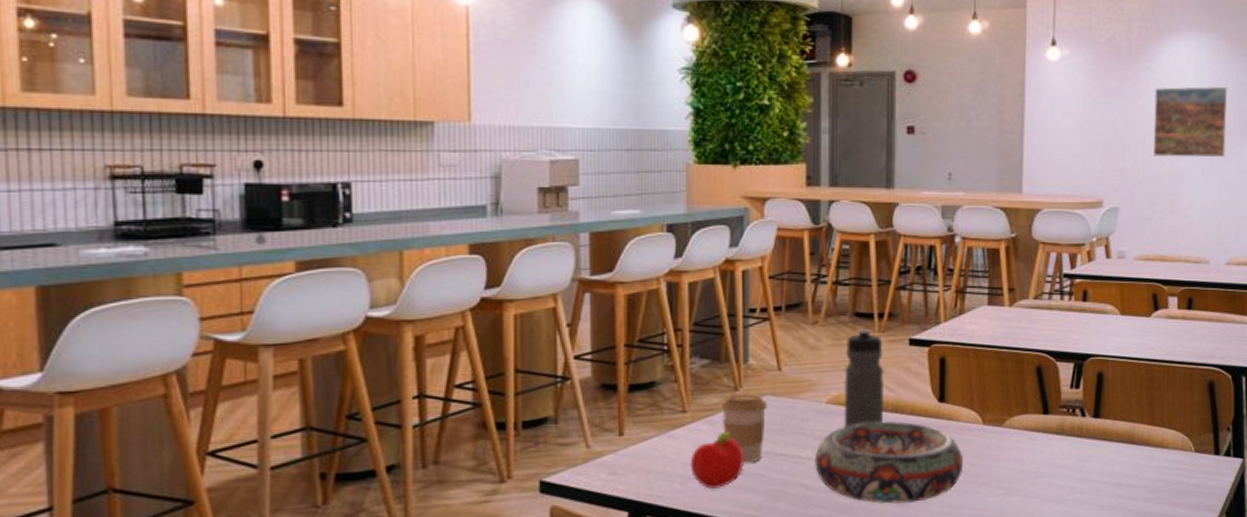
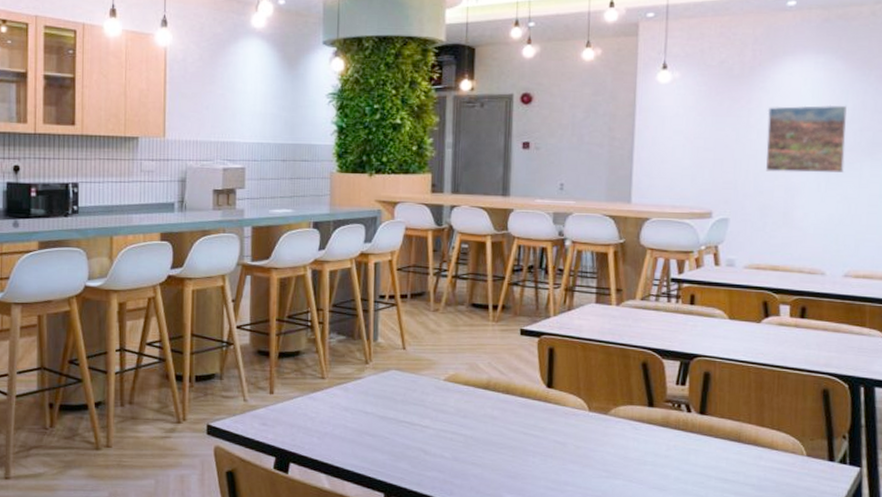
fruit: present [690,431,744,489] -> none [326,397,372,445]
coffee cup: present [720,394,768,464] -> none [353,367,393,427]
decorative bowl: present [814,421,964,504] -> none [432,400,570,476]
water bottle: present [843,328,885,428] -> none [459,317,498,404]

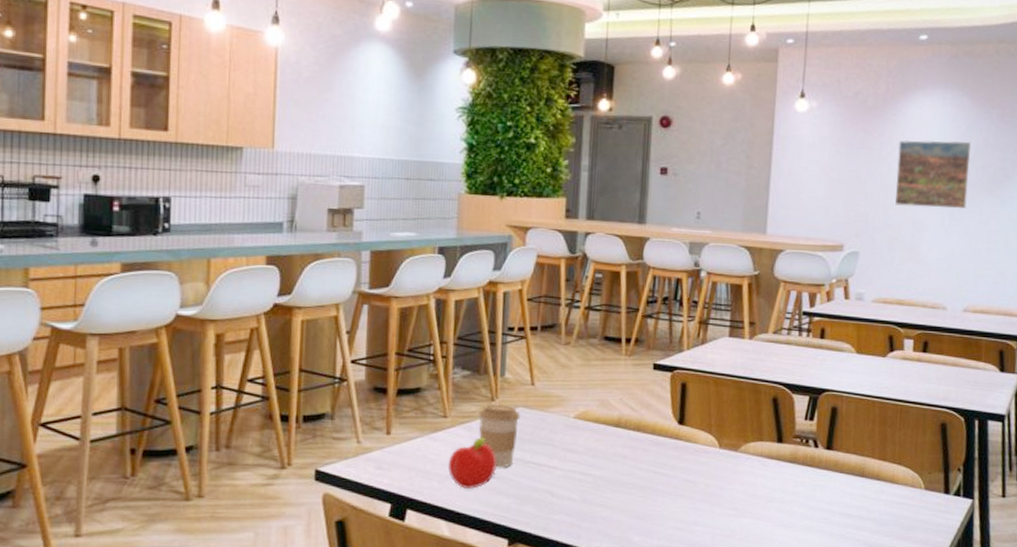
fruit: none [326,397,372,445] -> present [447,437,496,489]
coffee cup: none [353,367,393,427] -> present [477,404,521,468]

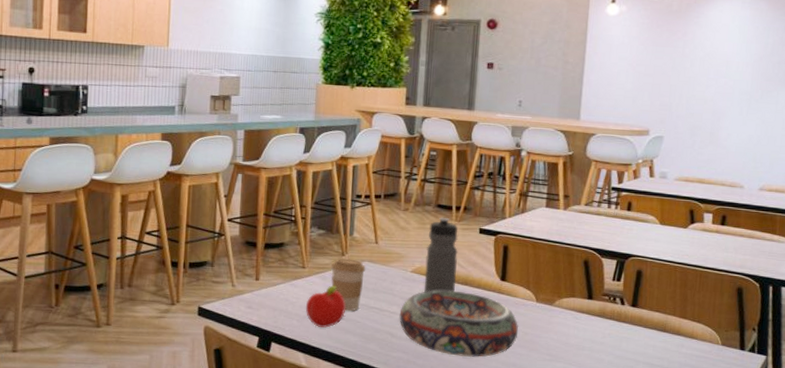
decorative bowl: none [560,438,700,517] -> present [399,290,519,358]
water bottle: none [589,351,630,442] -> present [423,217,459,293]
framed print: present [895,140,971,209] -> none [697,39,768,100]

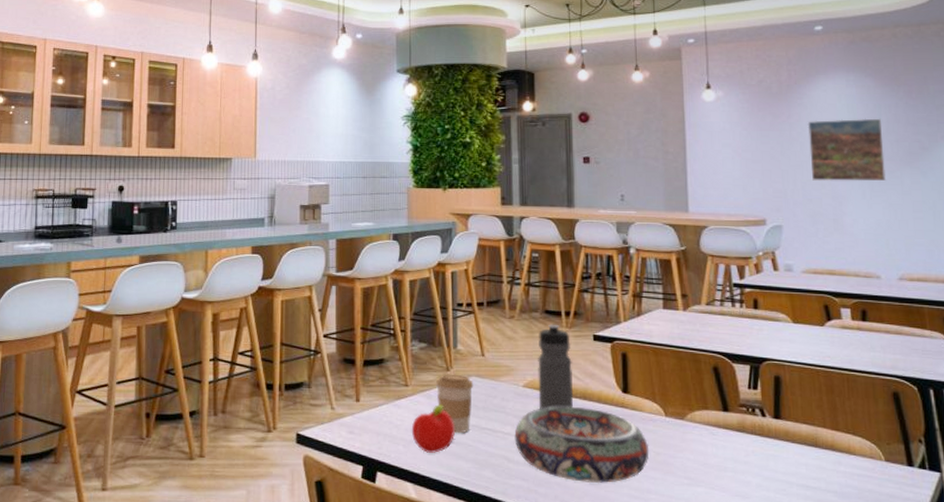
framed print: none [697,39,768,100] -> present [807,118,886,182]

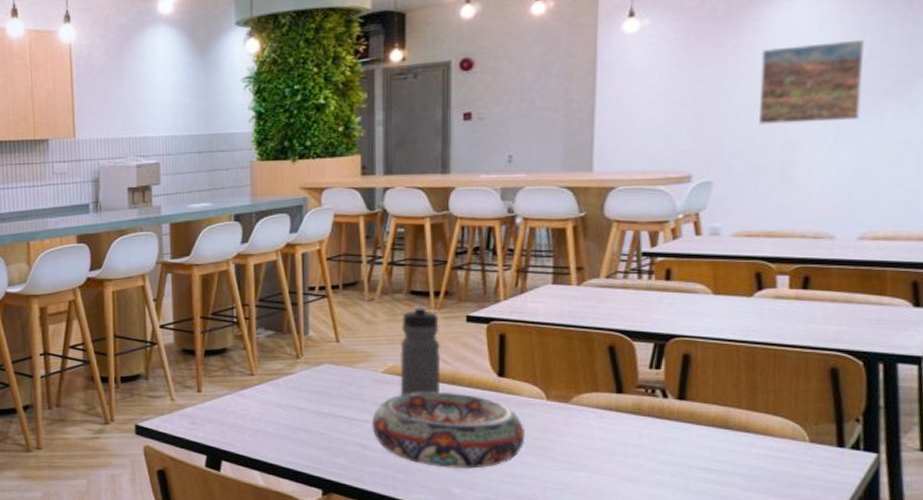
fruit: present [411,404,455,453] -> none [258,393,305,442]
coffee cup: present [435,374,474,434] -> none [284,362,327,422]

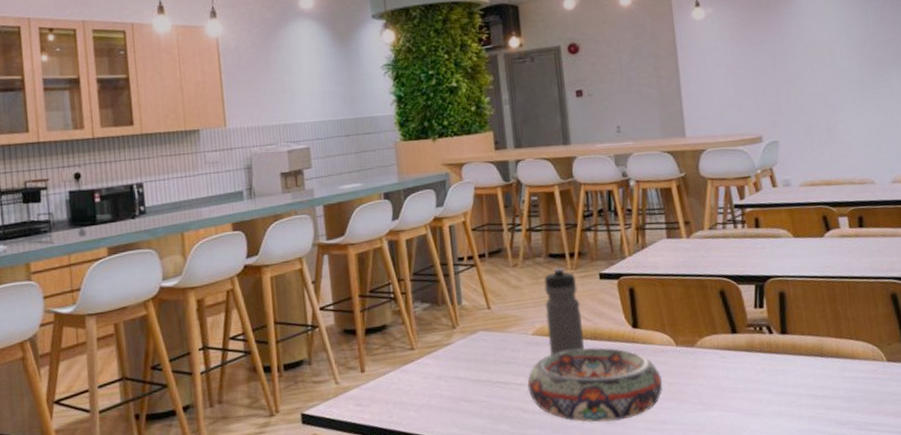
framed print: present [758,39,864,125] -> none [797,21,875,92]

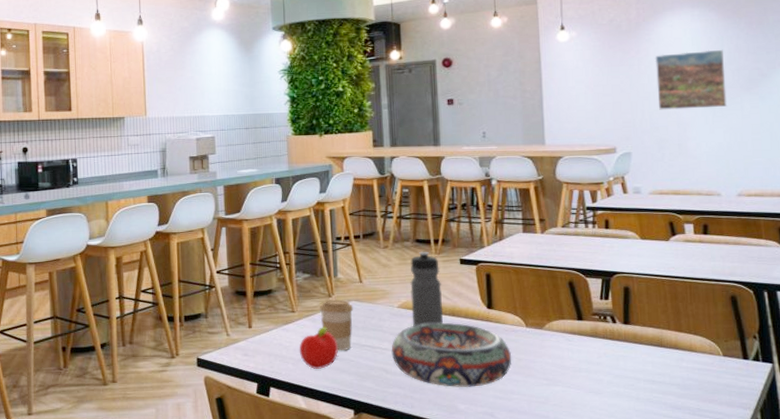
fruit: none [421,364,467,415] -> present [299,327,338,369]
coffee cup: none [442,331,482,392] -> present [319,300,354,351]
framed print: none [797,21,875,92] -> present [654,49,727,110]

